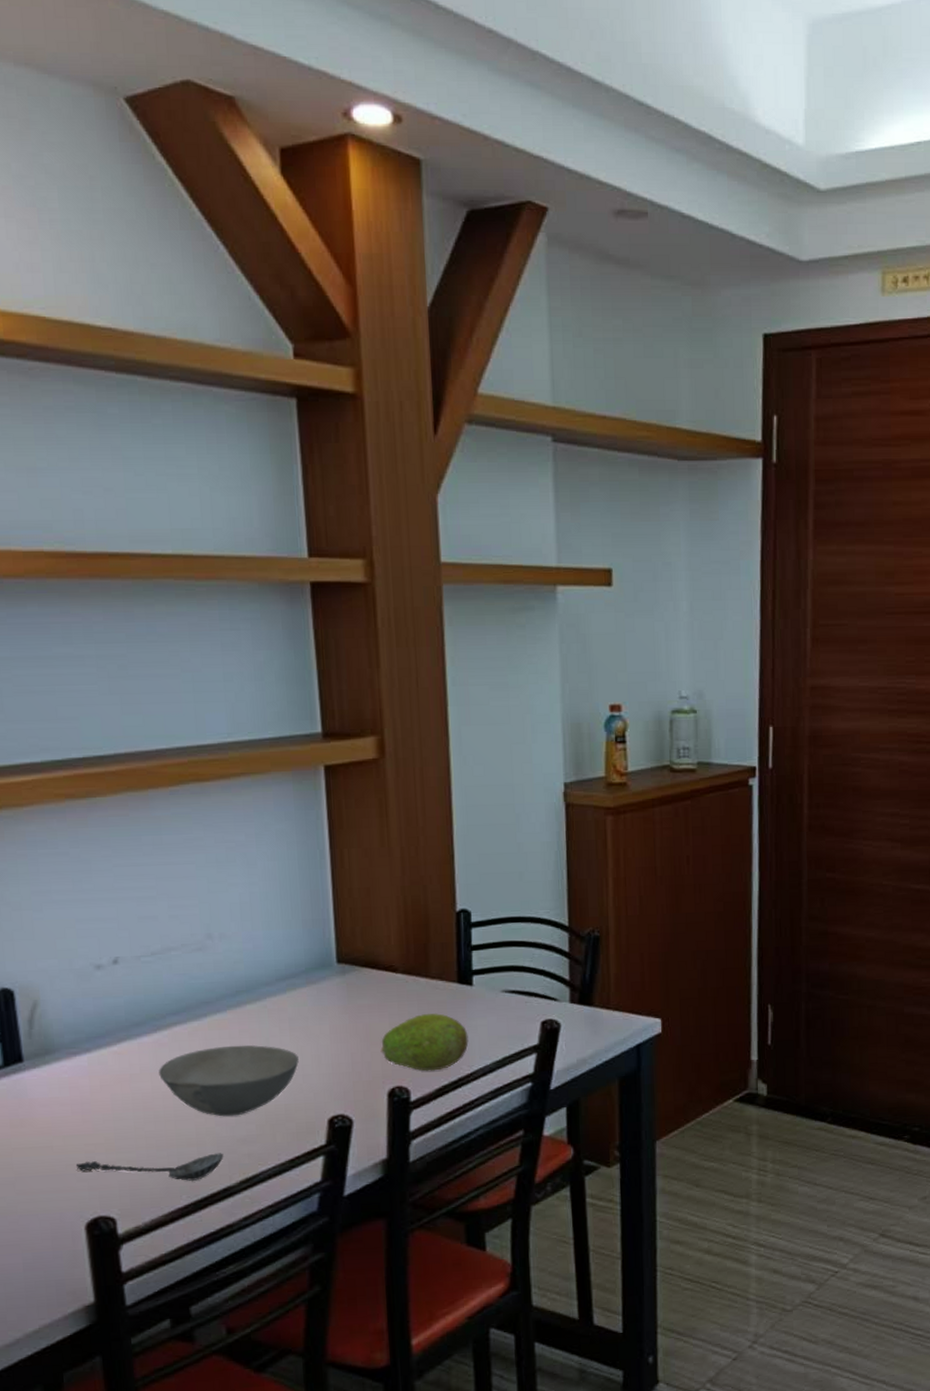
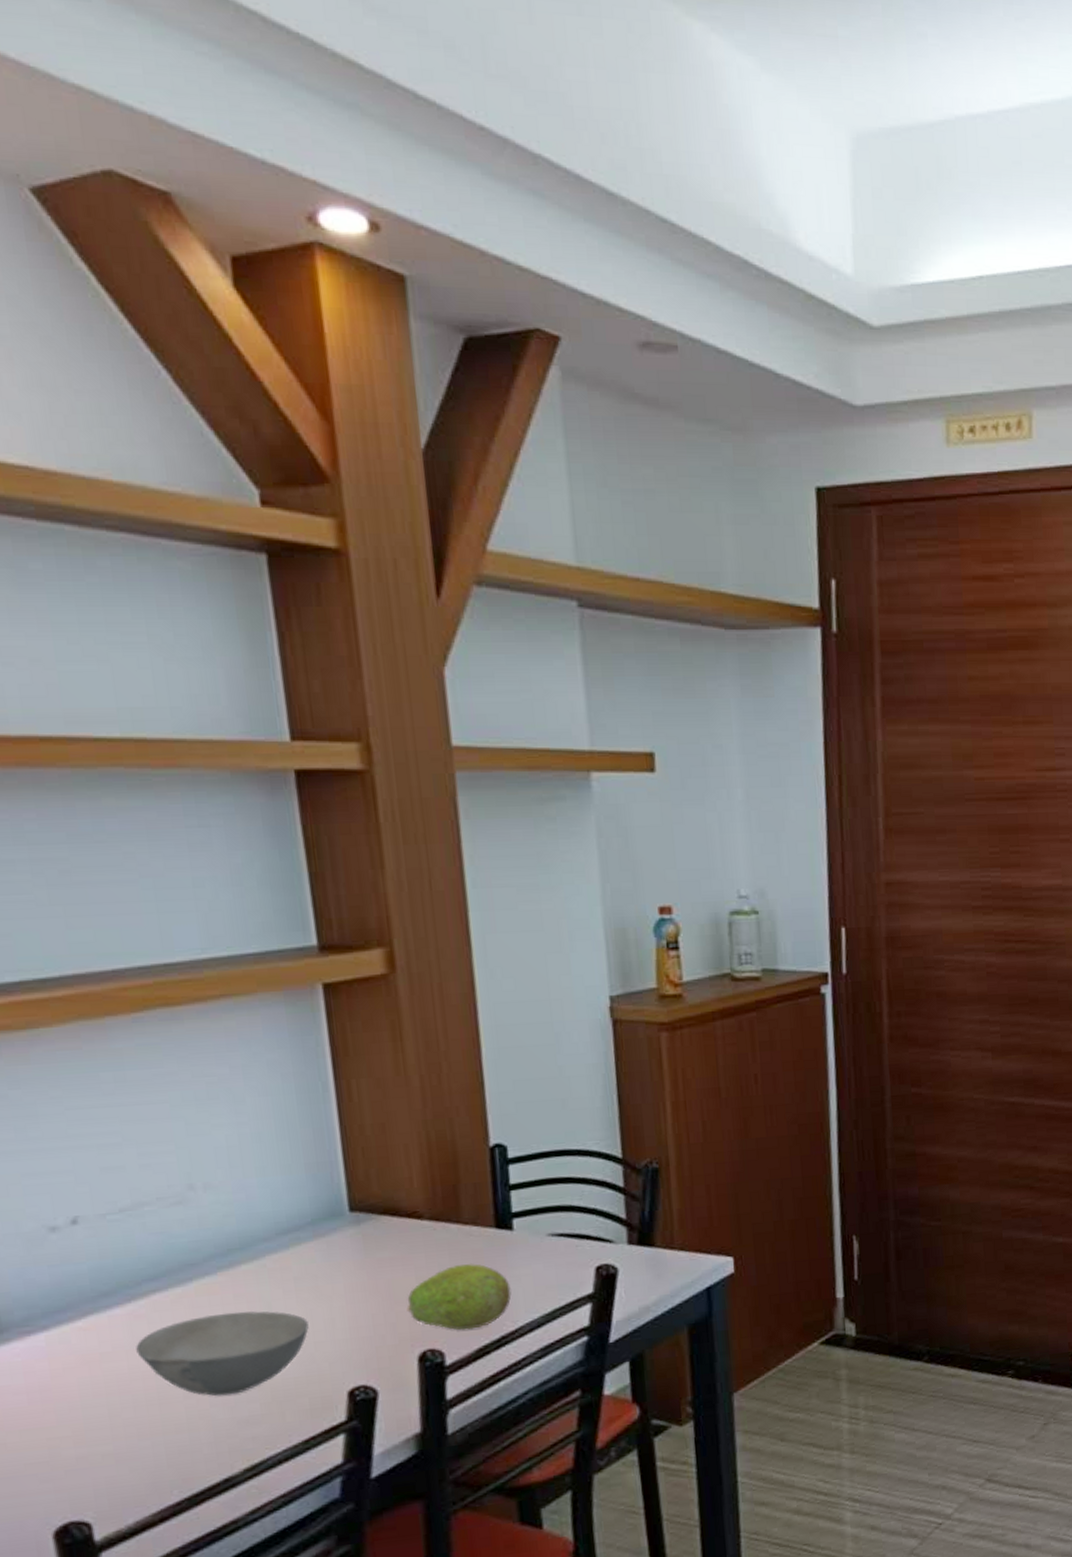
spoon: present [75,1153,224,1182] -> none [36,1438,222,1474]

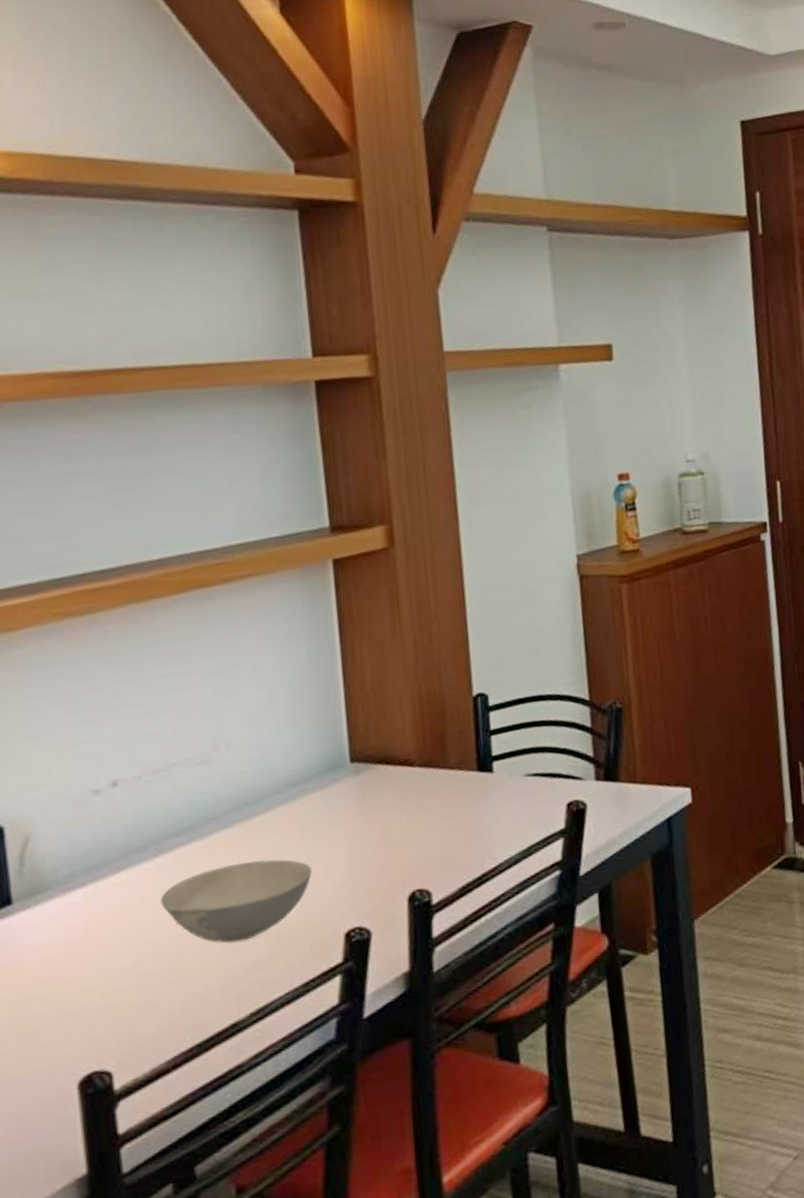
fruit: present [407,1263,511,1330] -> none [398,805,492,870]

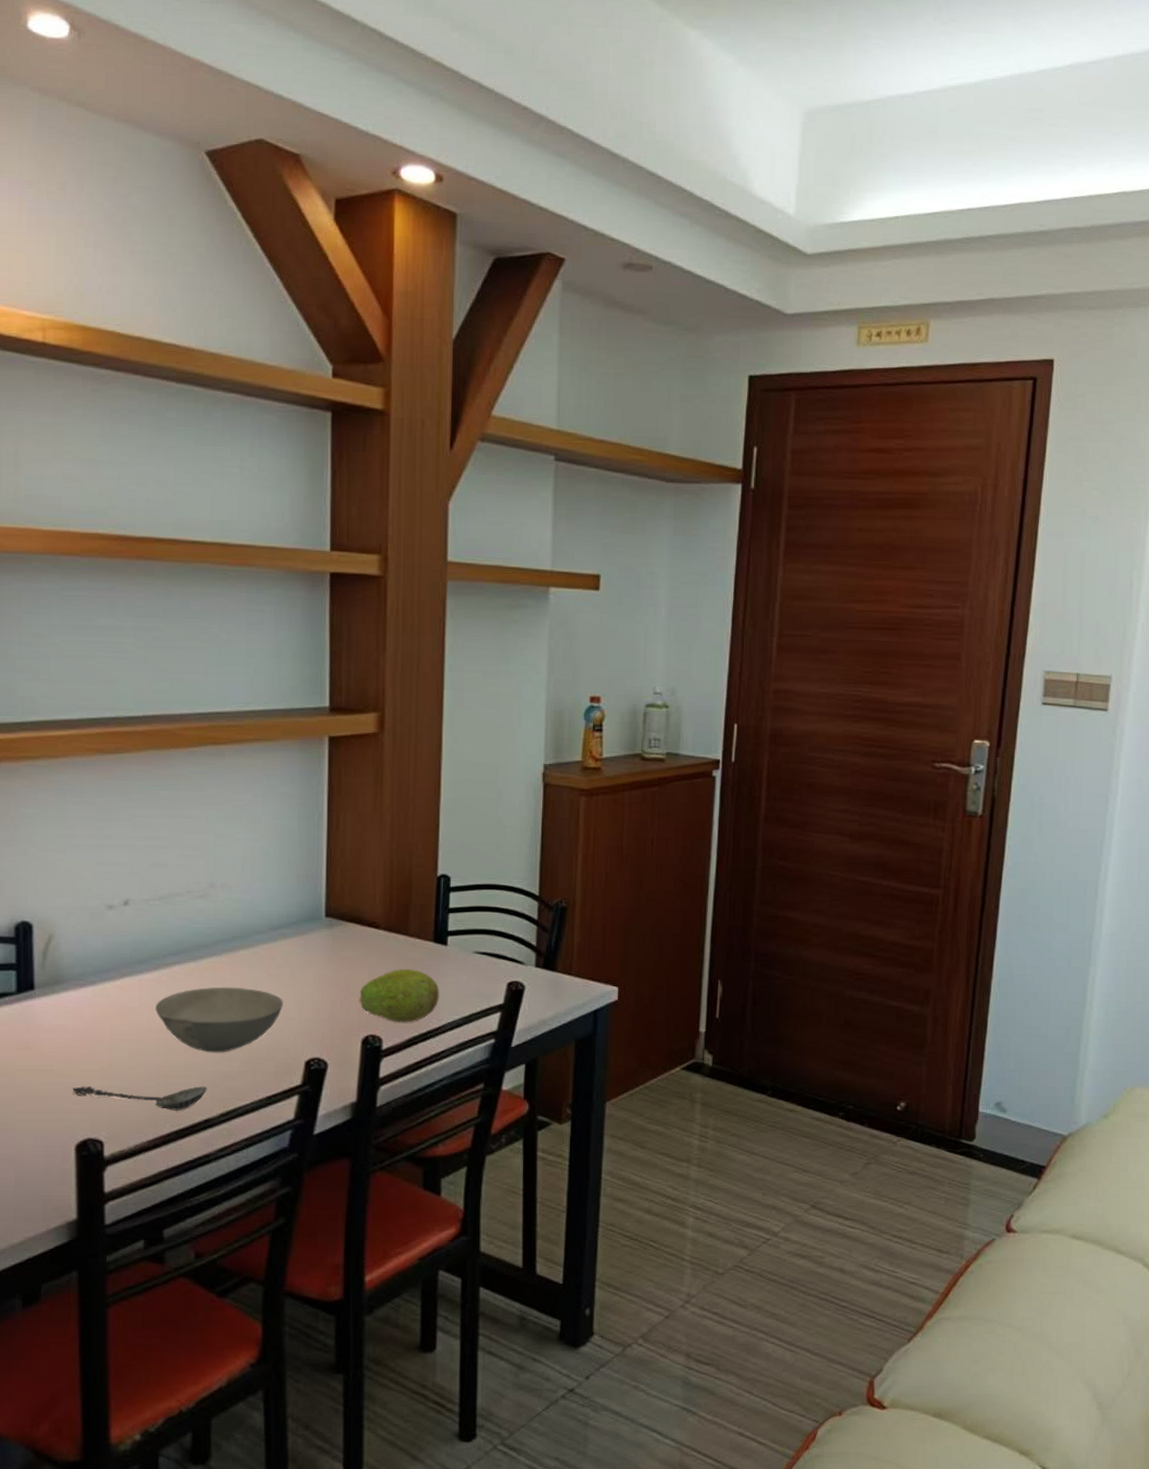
spoon: none [68,983,232,1022] -> present [72,1086,207,1112]
fruit: none [398,805,492,870] -> present [358,968,440,1022]

